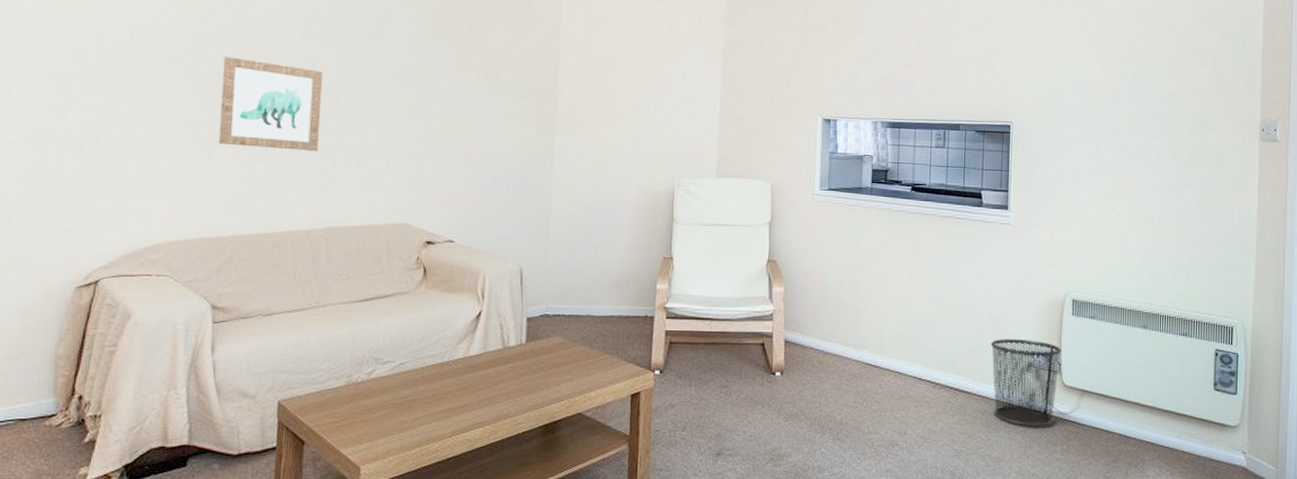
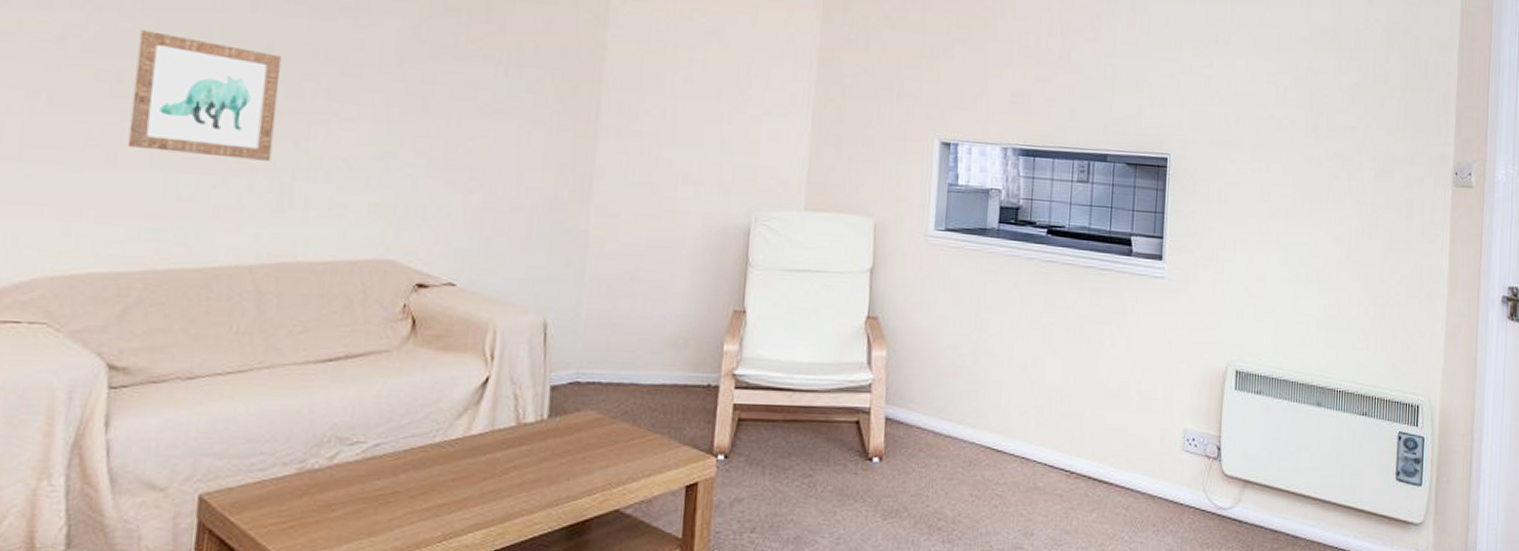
waste bin: present [990,339,1062,426] -> none [1137,417,1222,525]

